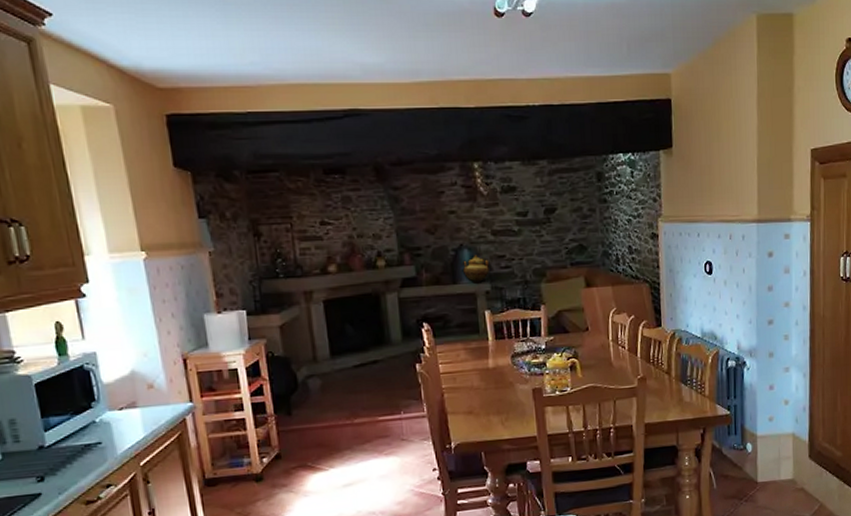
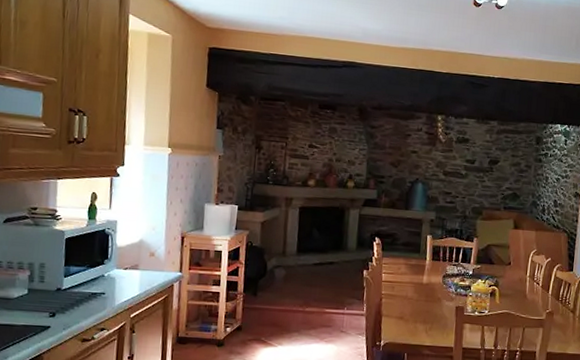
ceramic pot: present [463,255,489,285] -> none [415,189,437,213]

